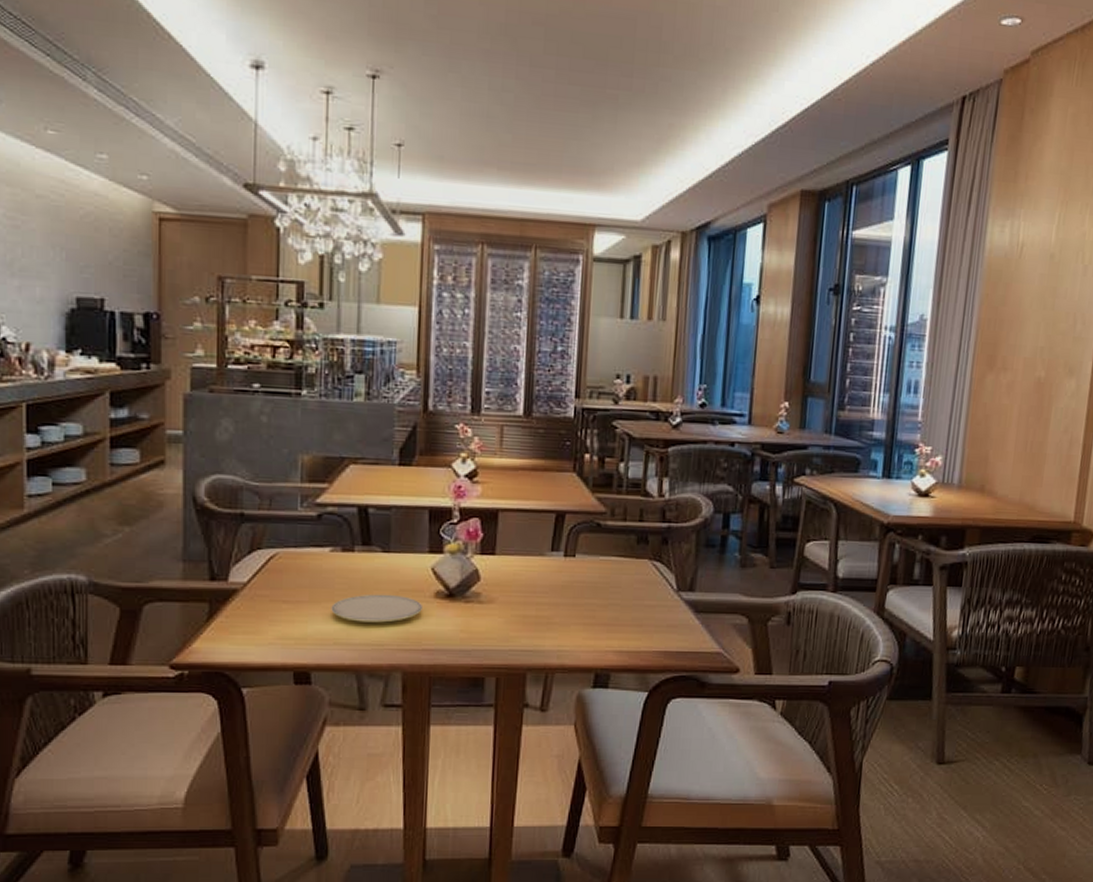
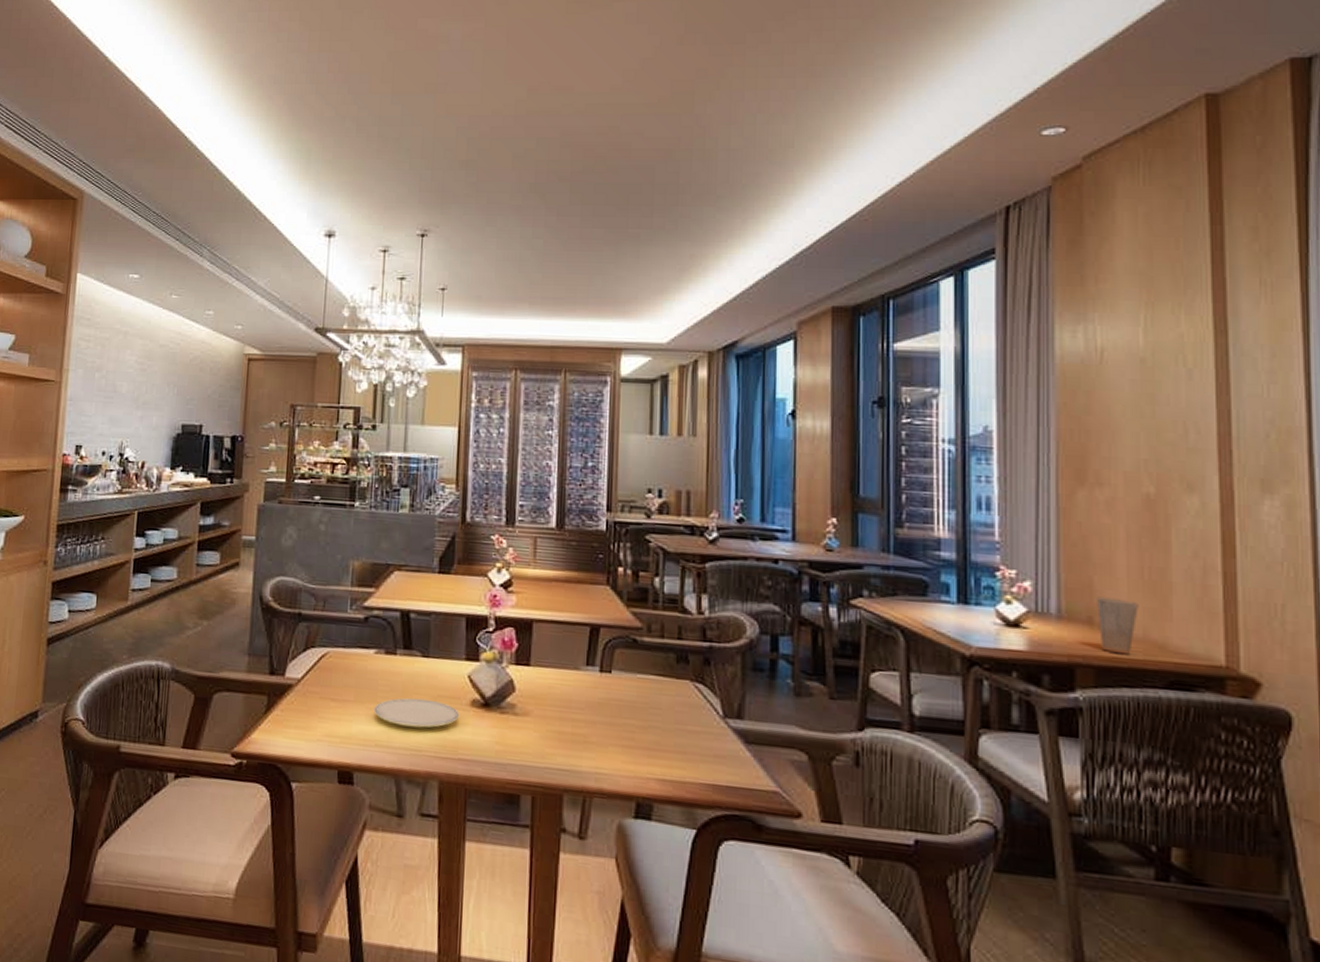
cup: none [987,468,1020,516] -> present [1097,596,1139,655]

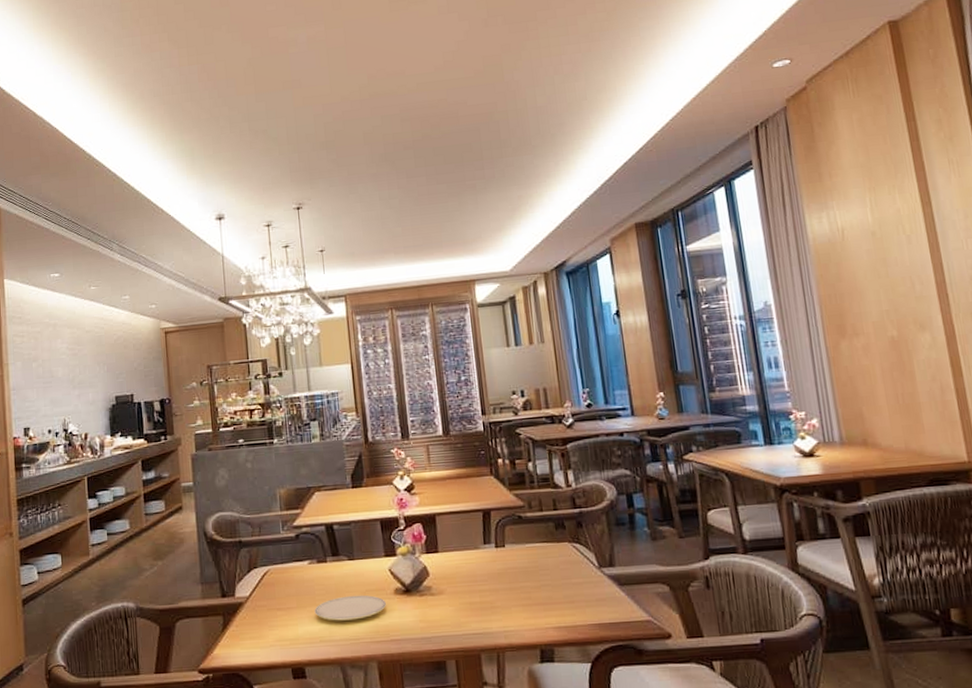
cup: present [1097,596,1139,655] -> none [867,421,899,465]

